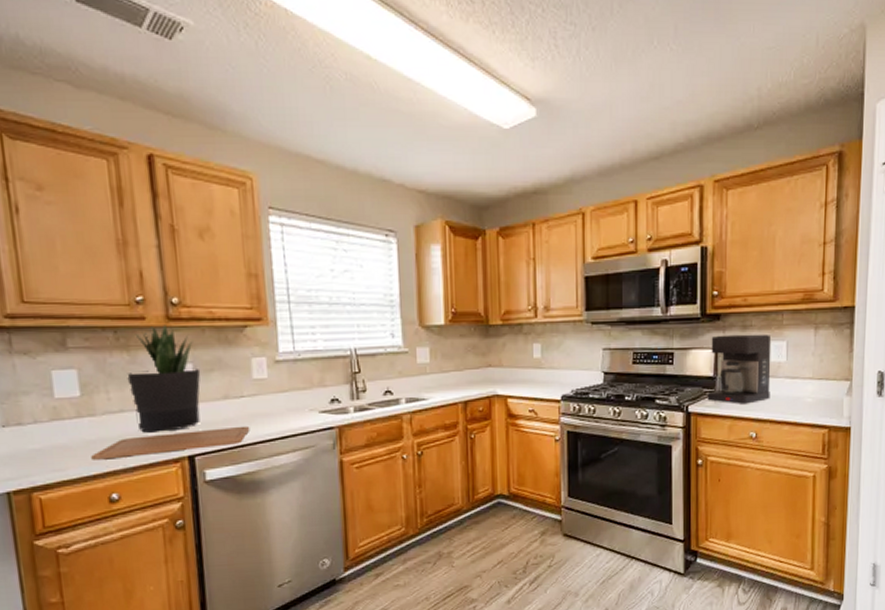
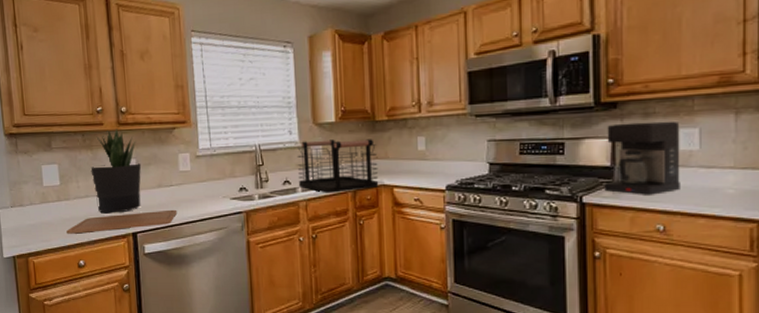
dish rack: none [400,344,492,405] -> present [297,139,379,193]

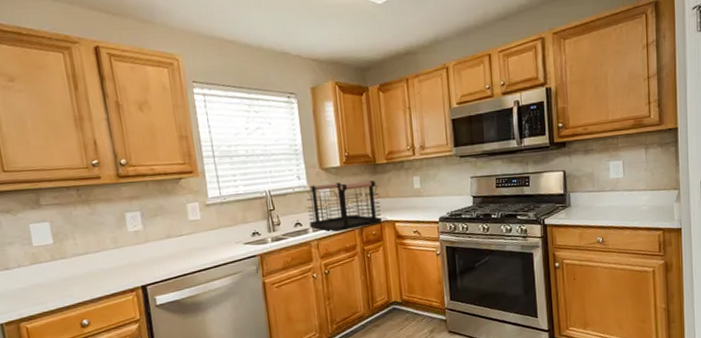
chopping board: present [66,209,178,234] -> none [65,258,189,294]
planter: present [90,129,142,214] -> none [89,182,149,269]
coffee maker: present [604,120,680,197] -> none [559,155,612,216]

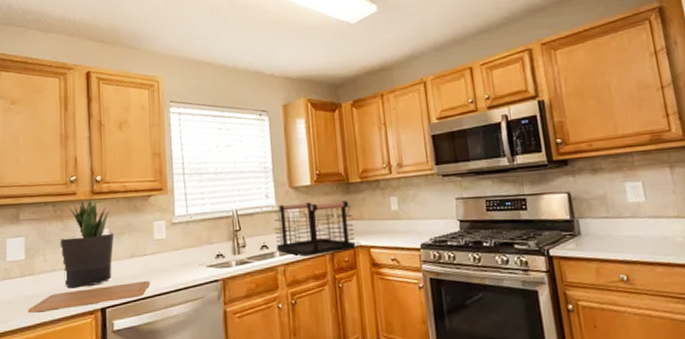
chopping board: none [65,258,189,294] -> present [28,280,151,313]
planter: none [89,182,149,269] -> present [60,198,115,289]

